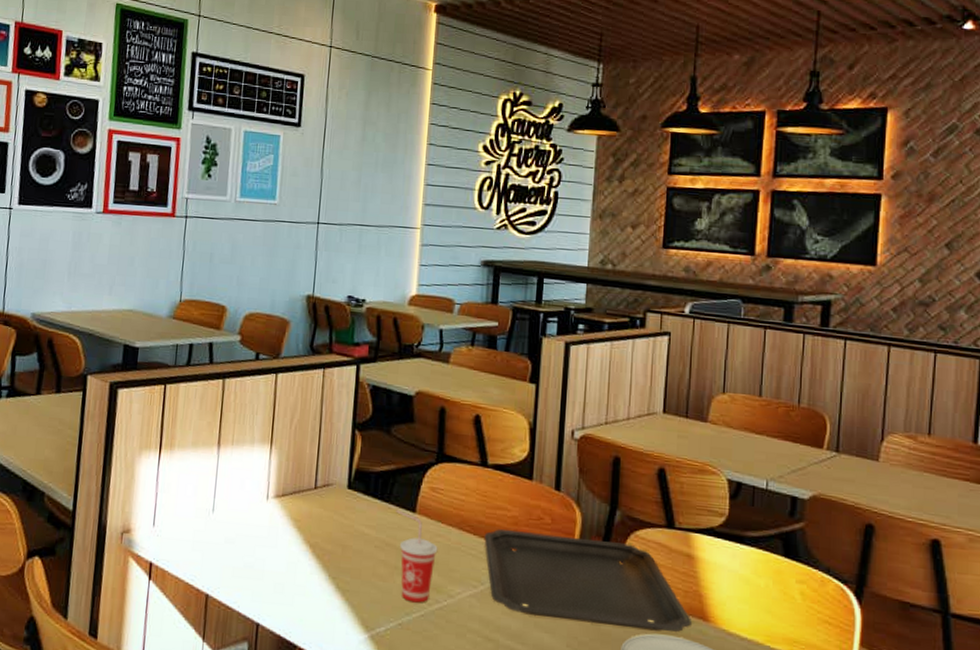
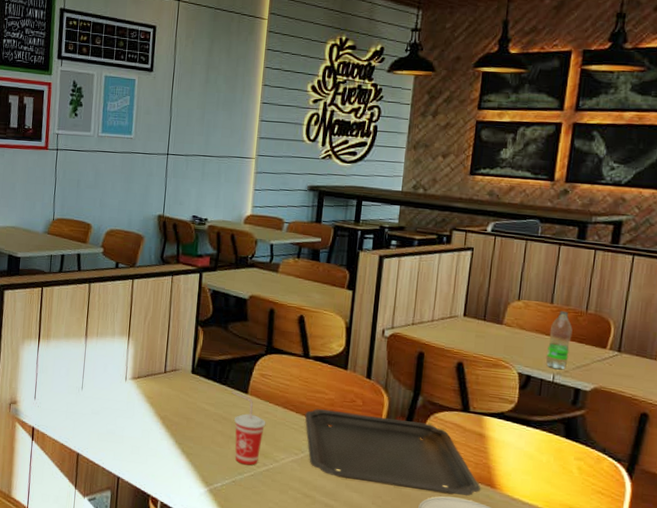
bottle: none [757,405,785,475] -> present [545,311,573,370]

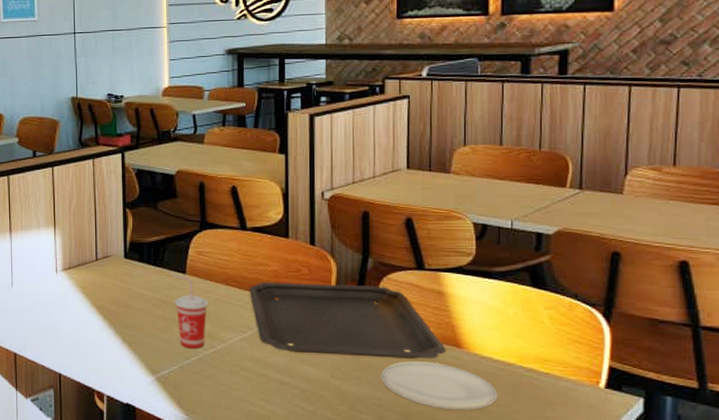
bottle: present [545,311,573,370] -> none [501,152,527,215]

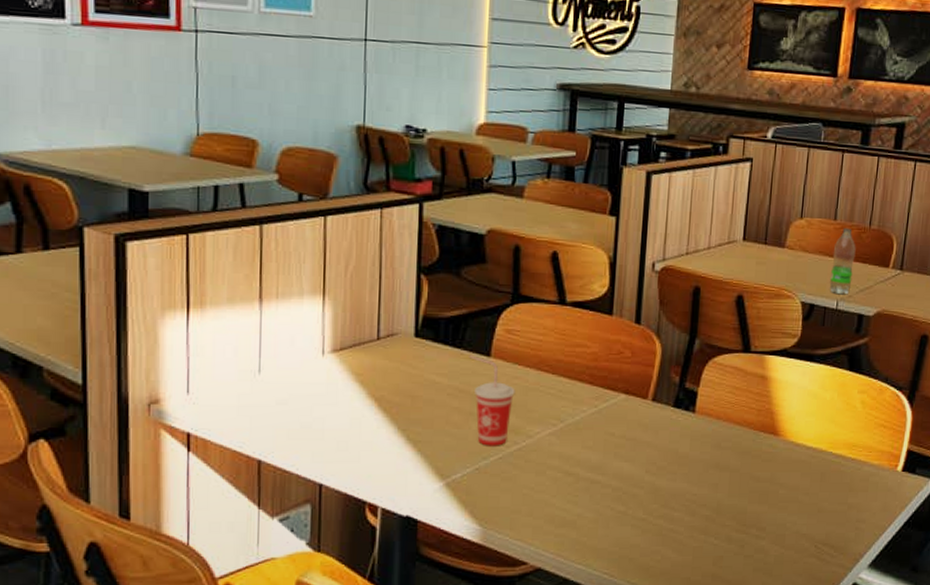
tray: present [249,282,446,360] -> none [563,367,763,449]
plate: present [381,361,498,411] -> none [697,452,808,502]
bottle: none [501,152,527,215] -> present [829,228,856,295]

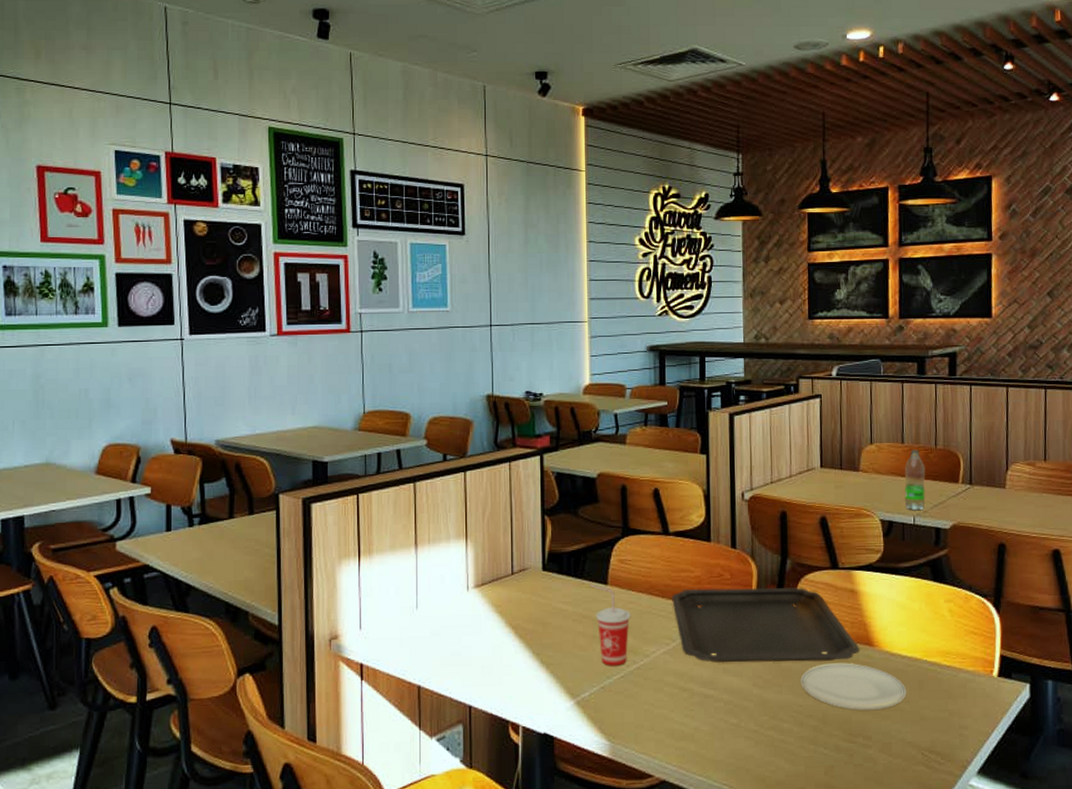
tray: none [563,367,763,449] -> present [672,587,859,663]
plate: none [697,452,808,502] -> present [800,663,907,711]

